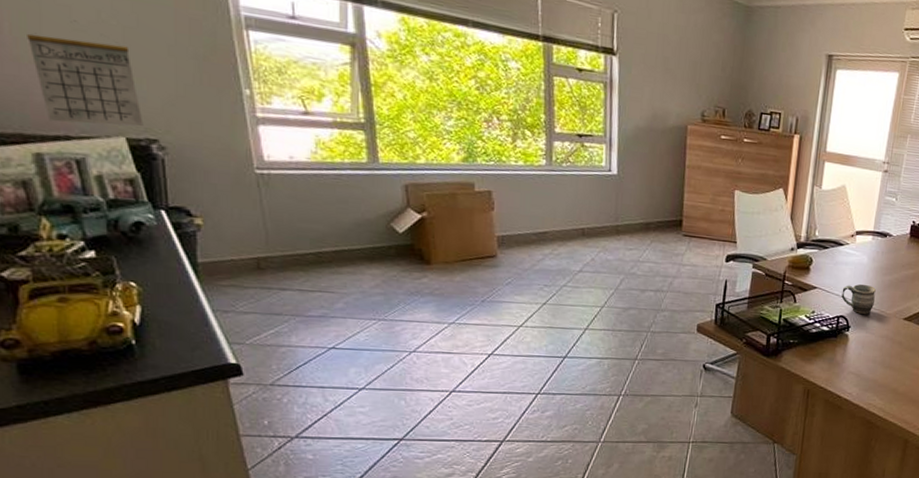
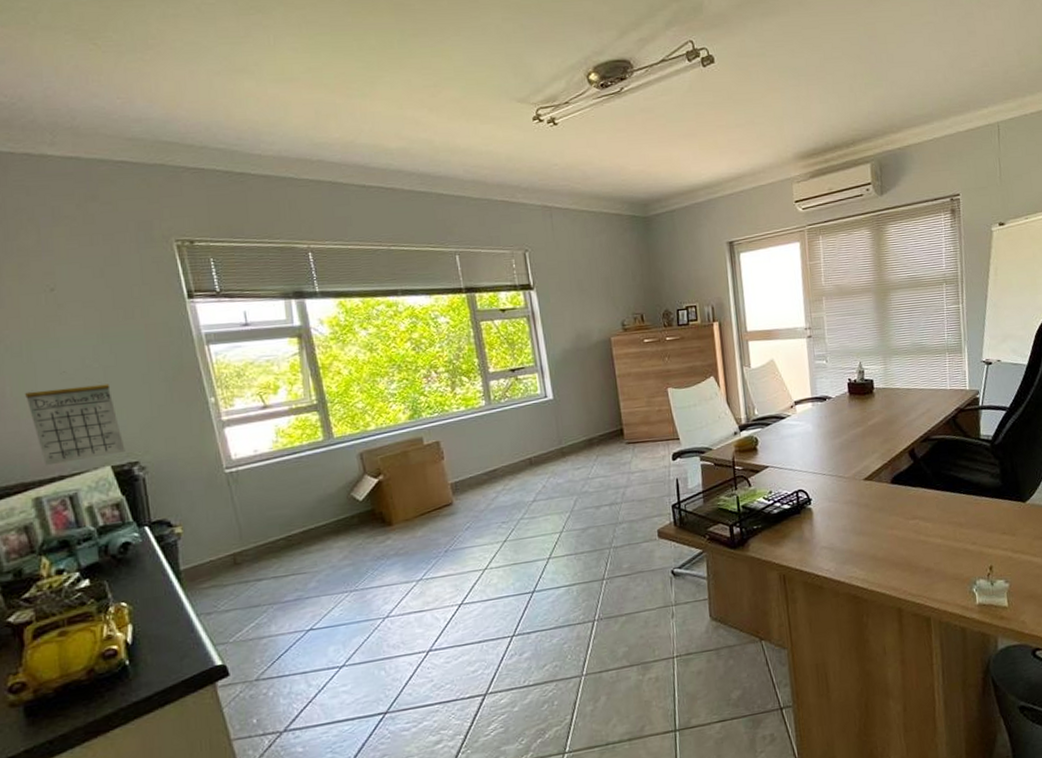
mug: present [841,284,876,315] -> none [794,452,831,485]

